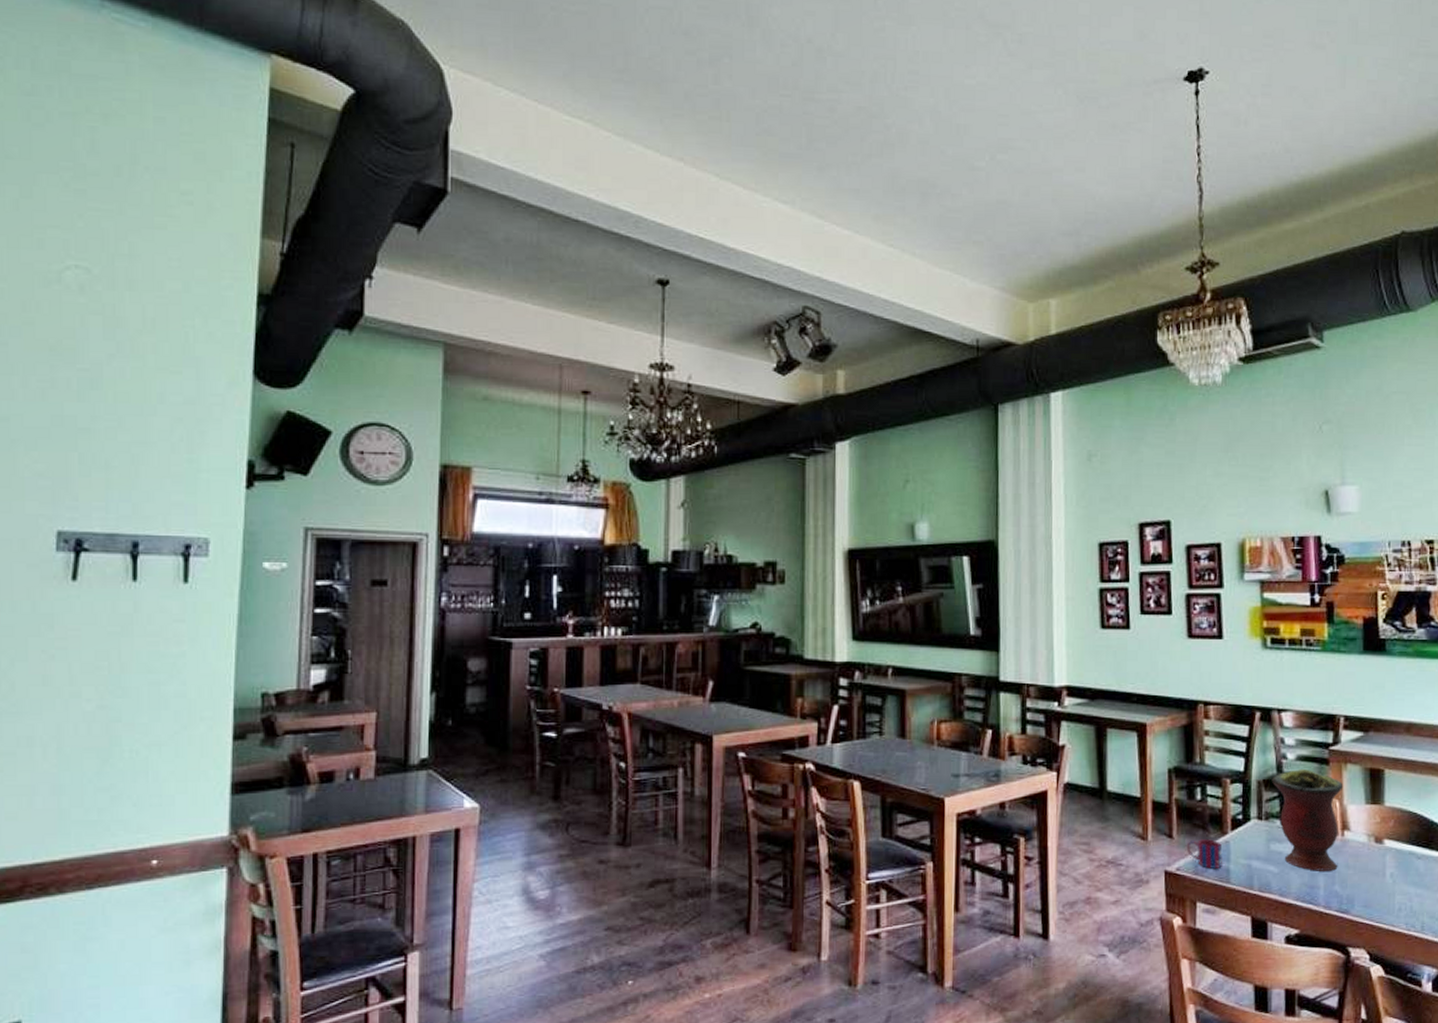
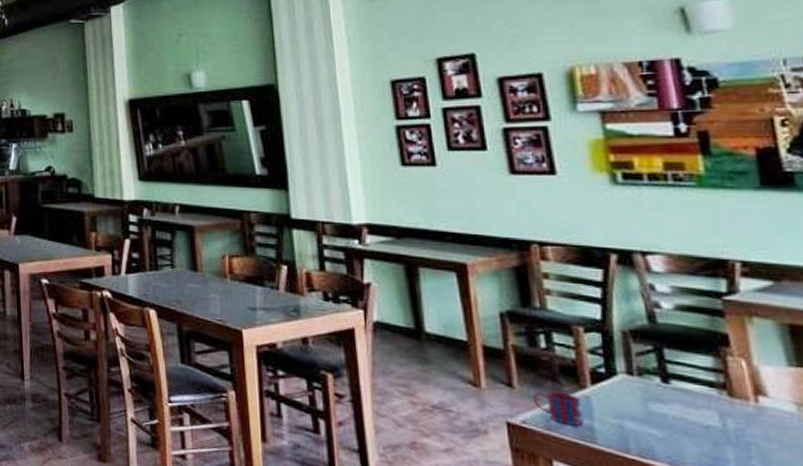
vase: present [1271,769,1344,871] -> none [641,321,754,443]

